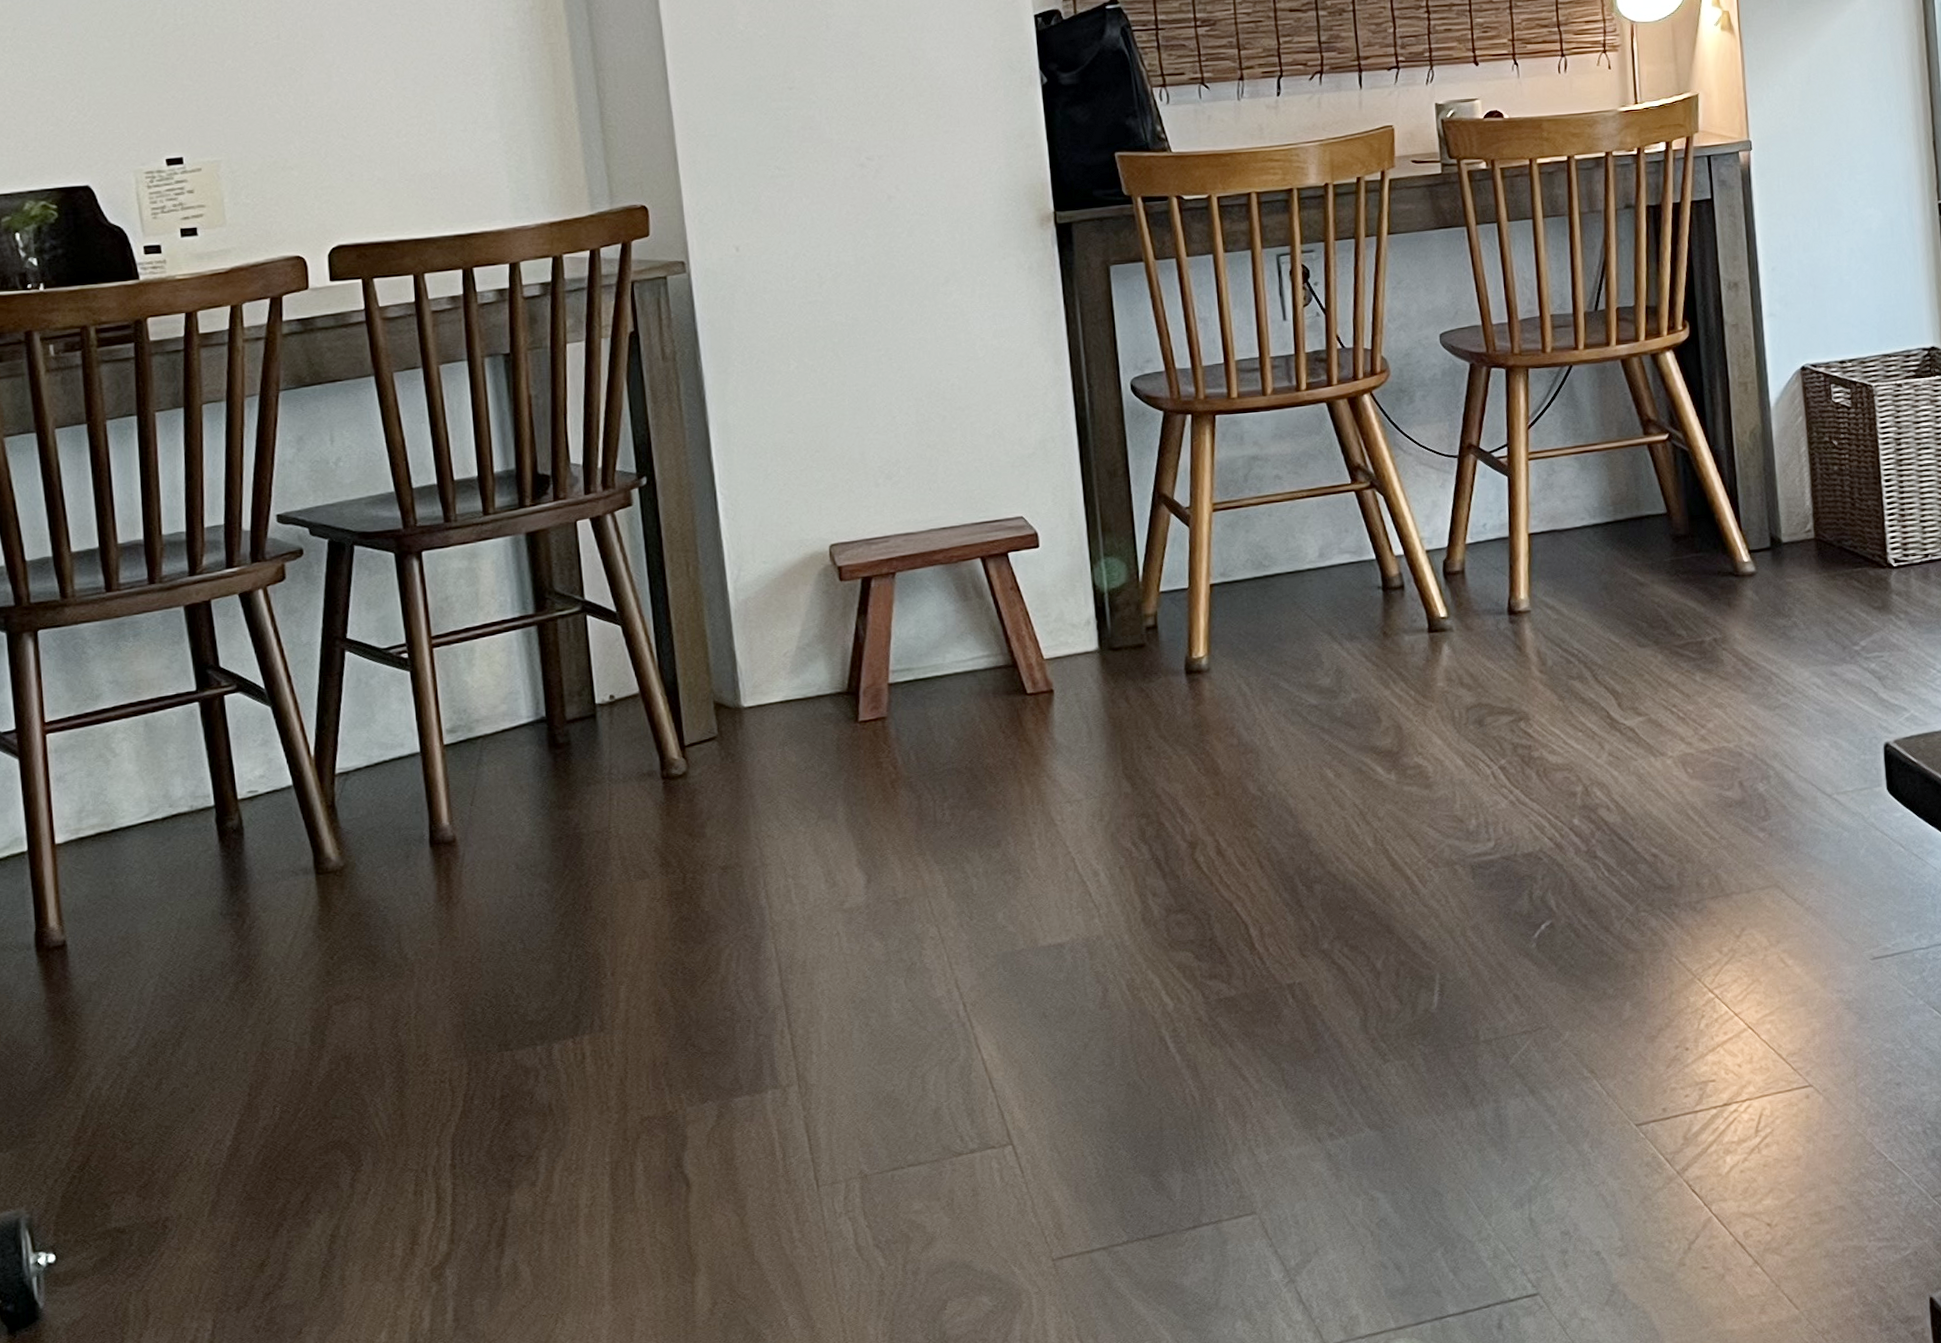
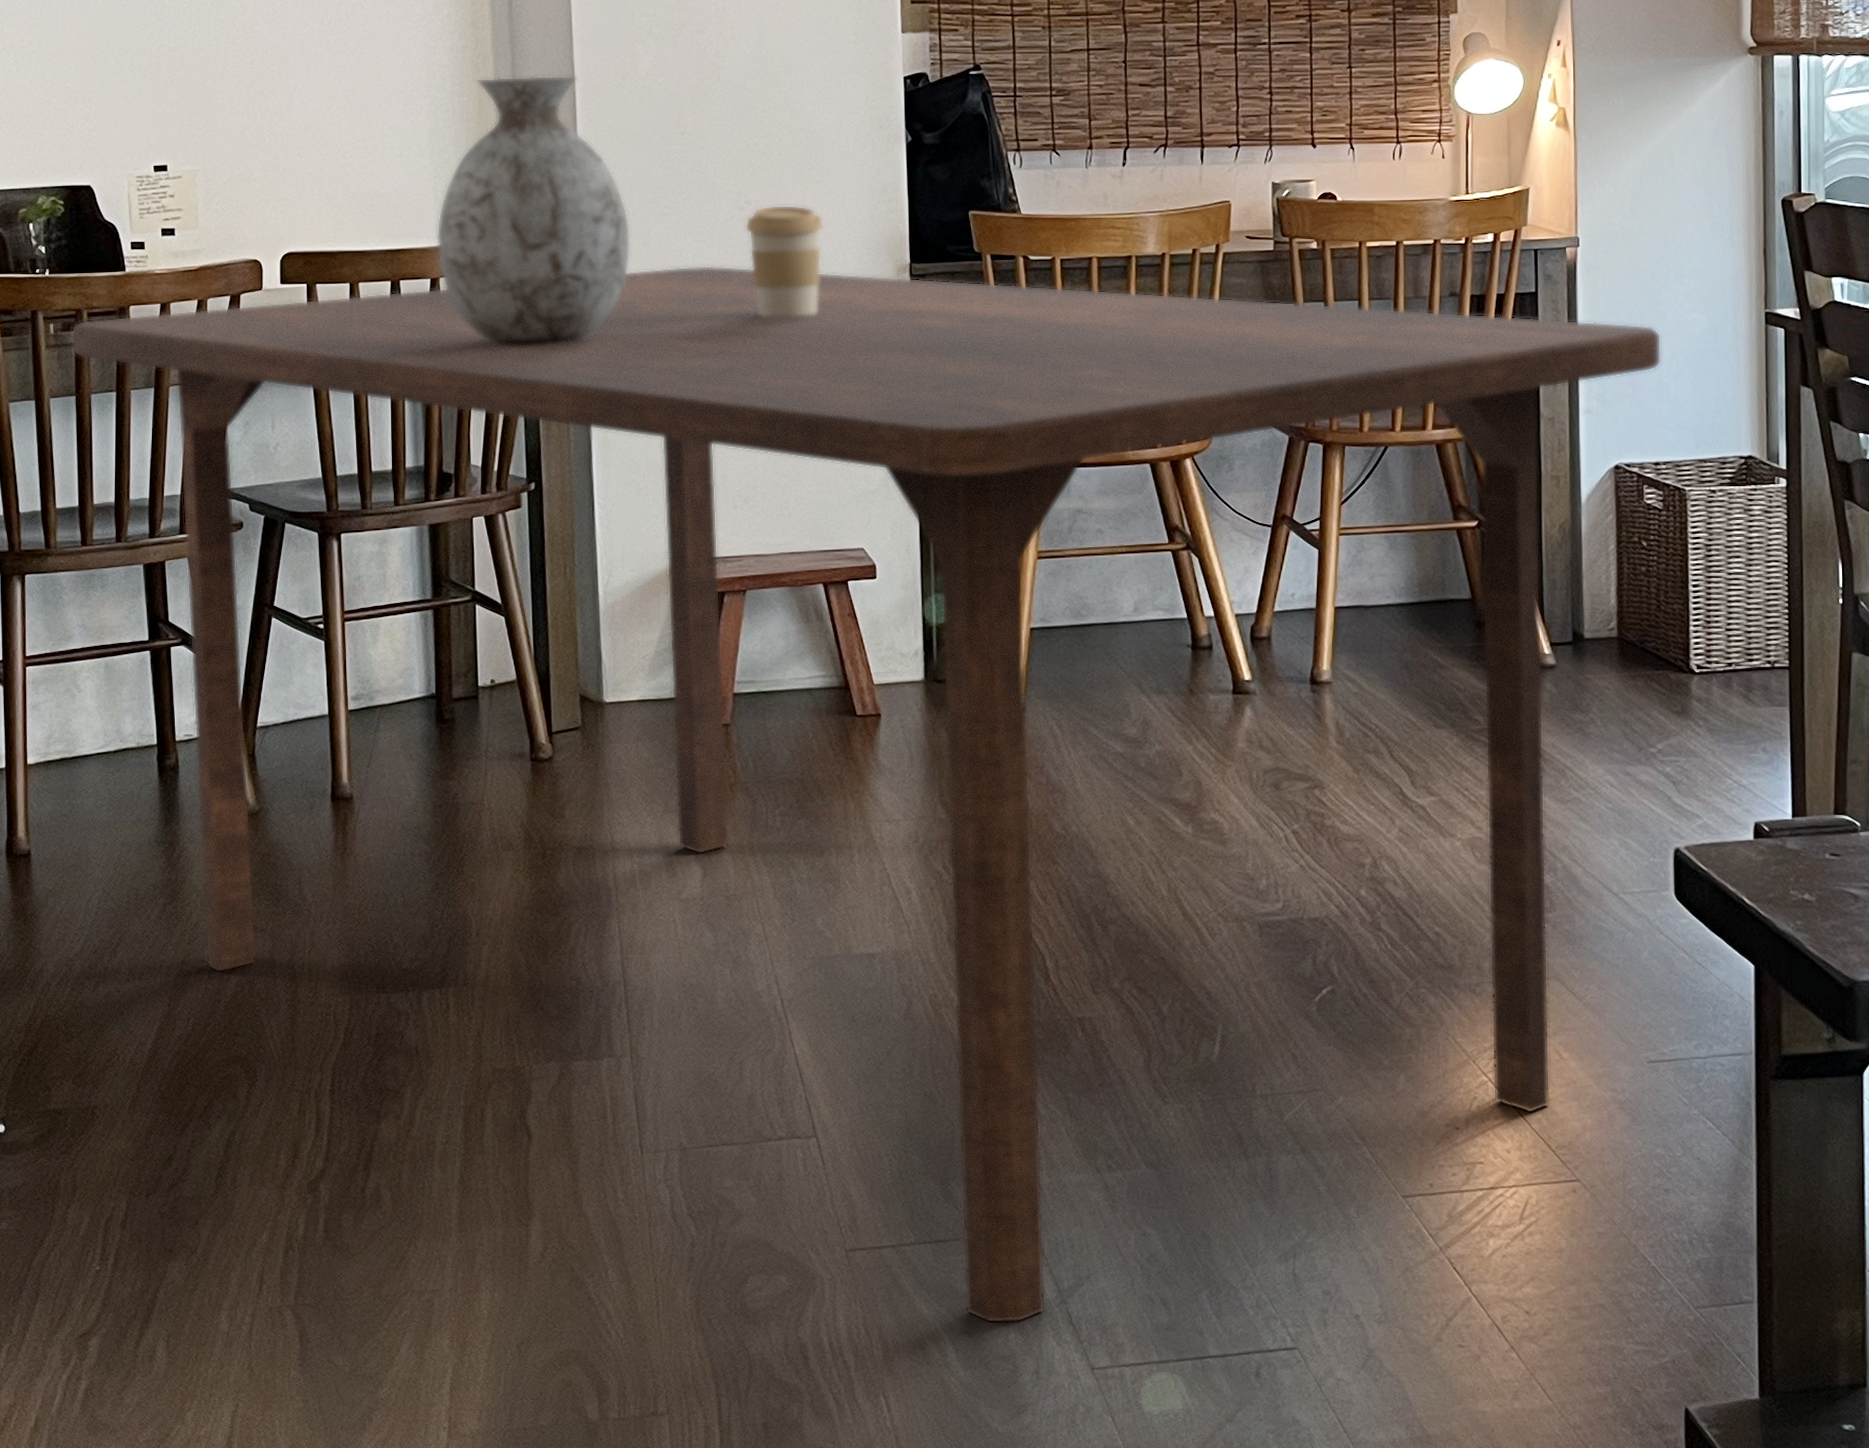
dining table: none [76,223,1841,1315] -> present [71,265,1662,1324]
vase: none [512,32,741,327] -> present [436,75,631,342]
coffee cup: none [867,157,958,279] -> present [744,204,825,317]

